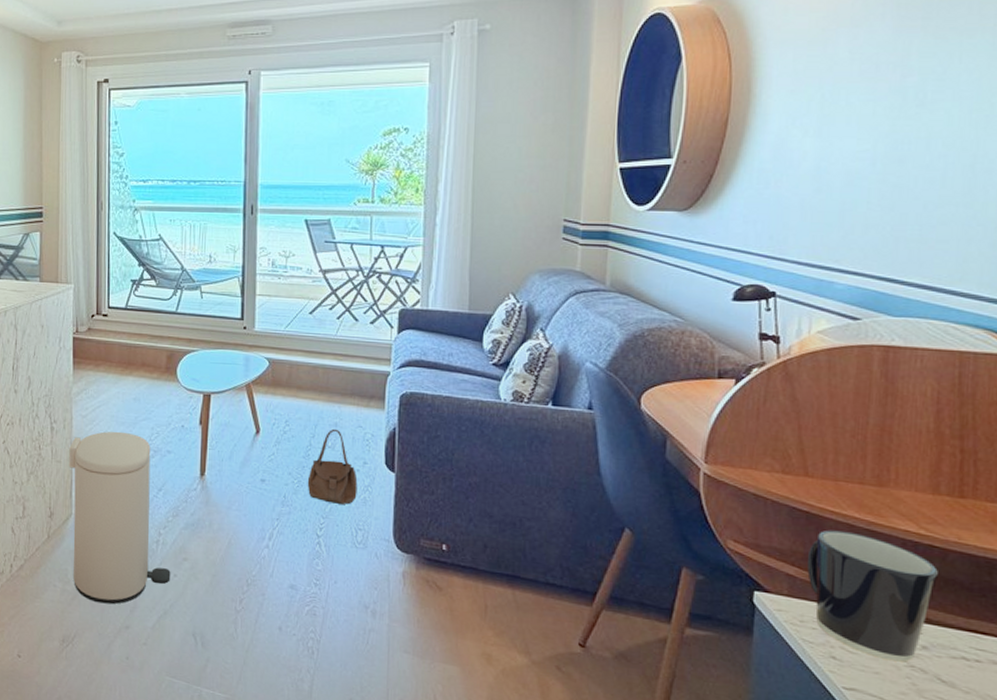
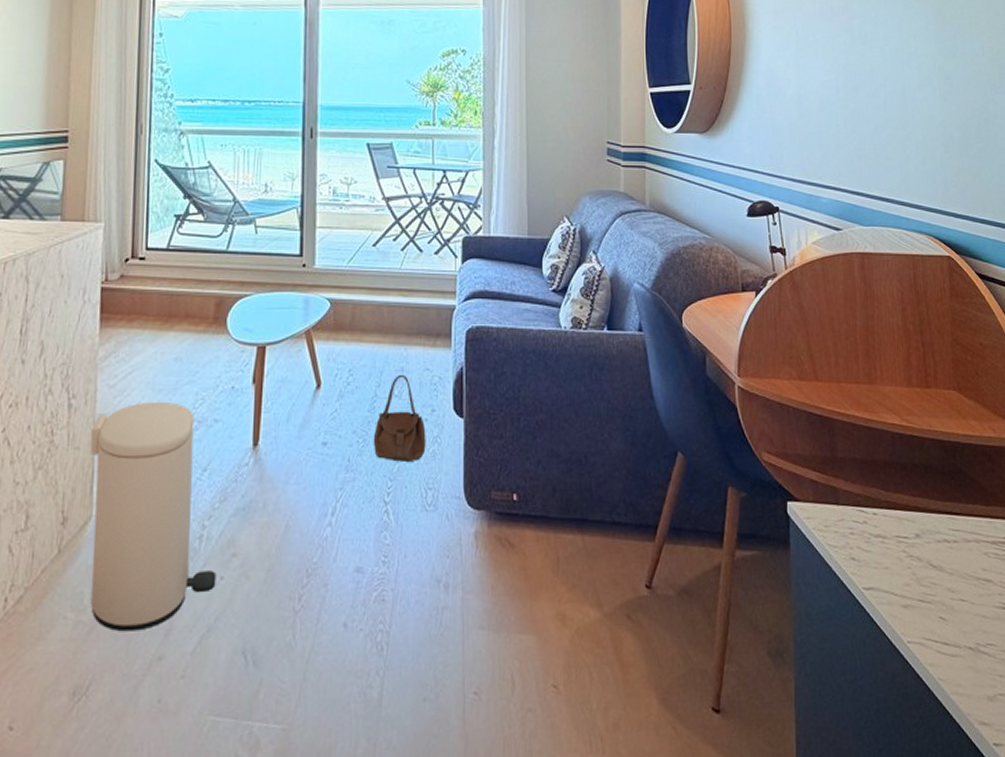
mug: present [807,530,938,662] -> none [825,430,919,554]

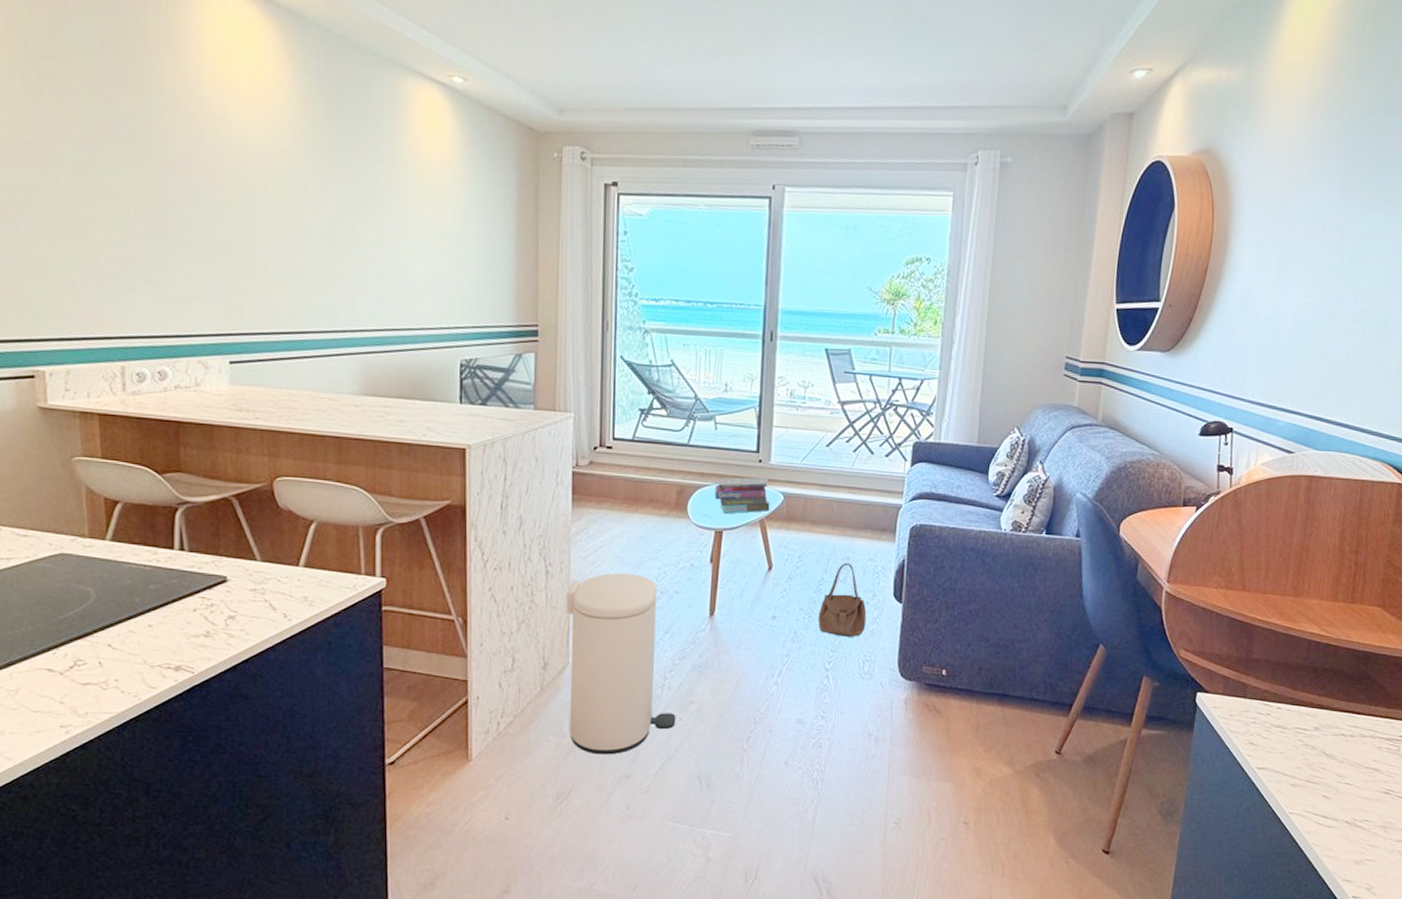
books: none [256,283,316,326] -> present [714,477,770,514]

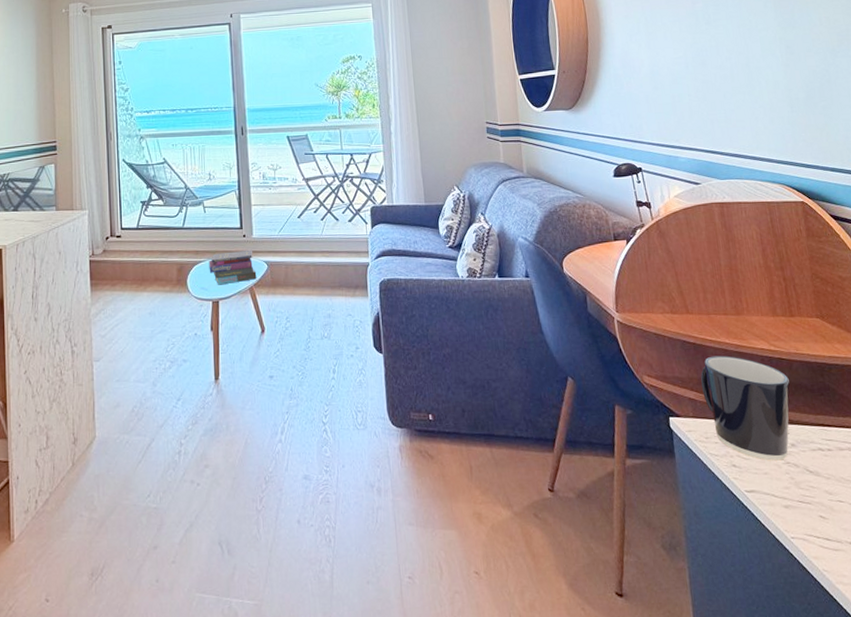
pedal bin: present [566,572,676,755] -> none [90,346,194,527]
handbag: present [817,562,867,637] -> none [310,319,354,390]
mug: none [1238,636,1331,742] -> present [700,355,790,461]

